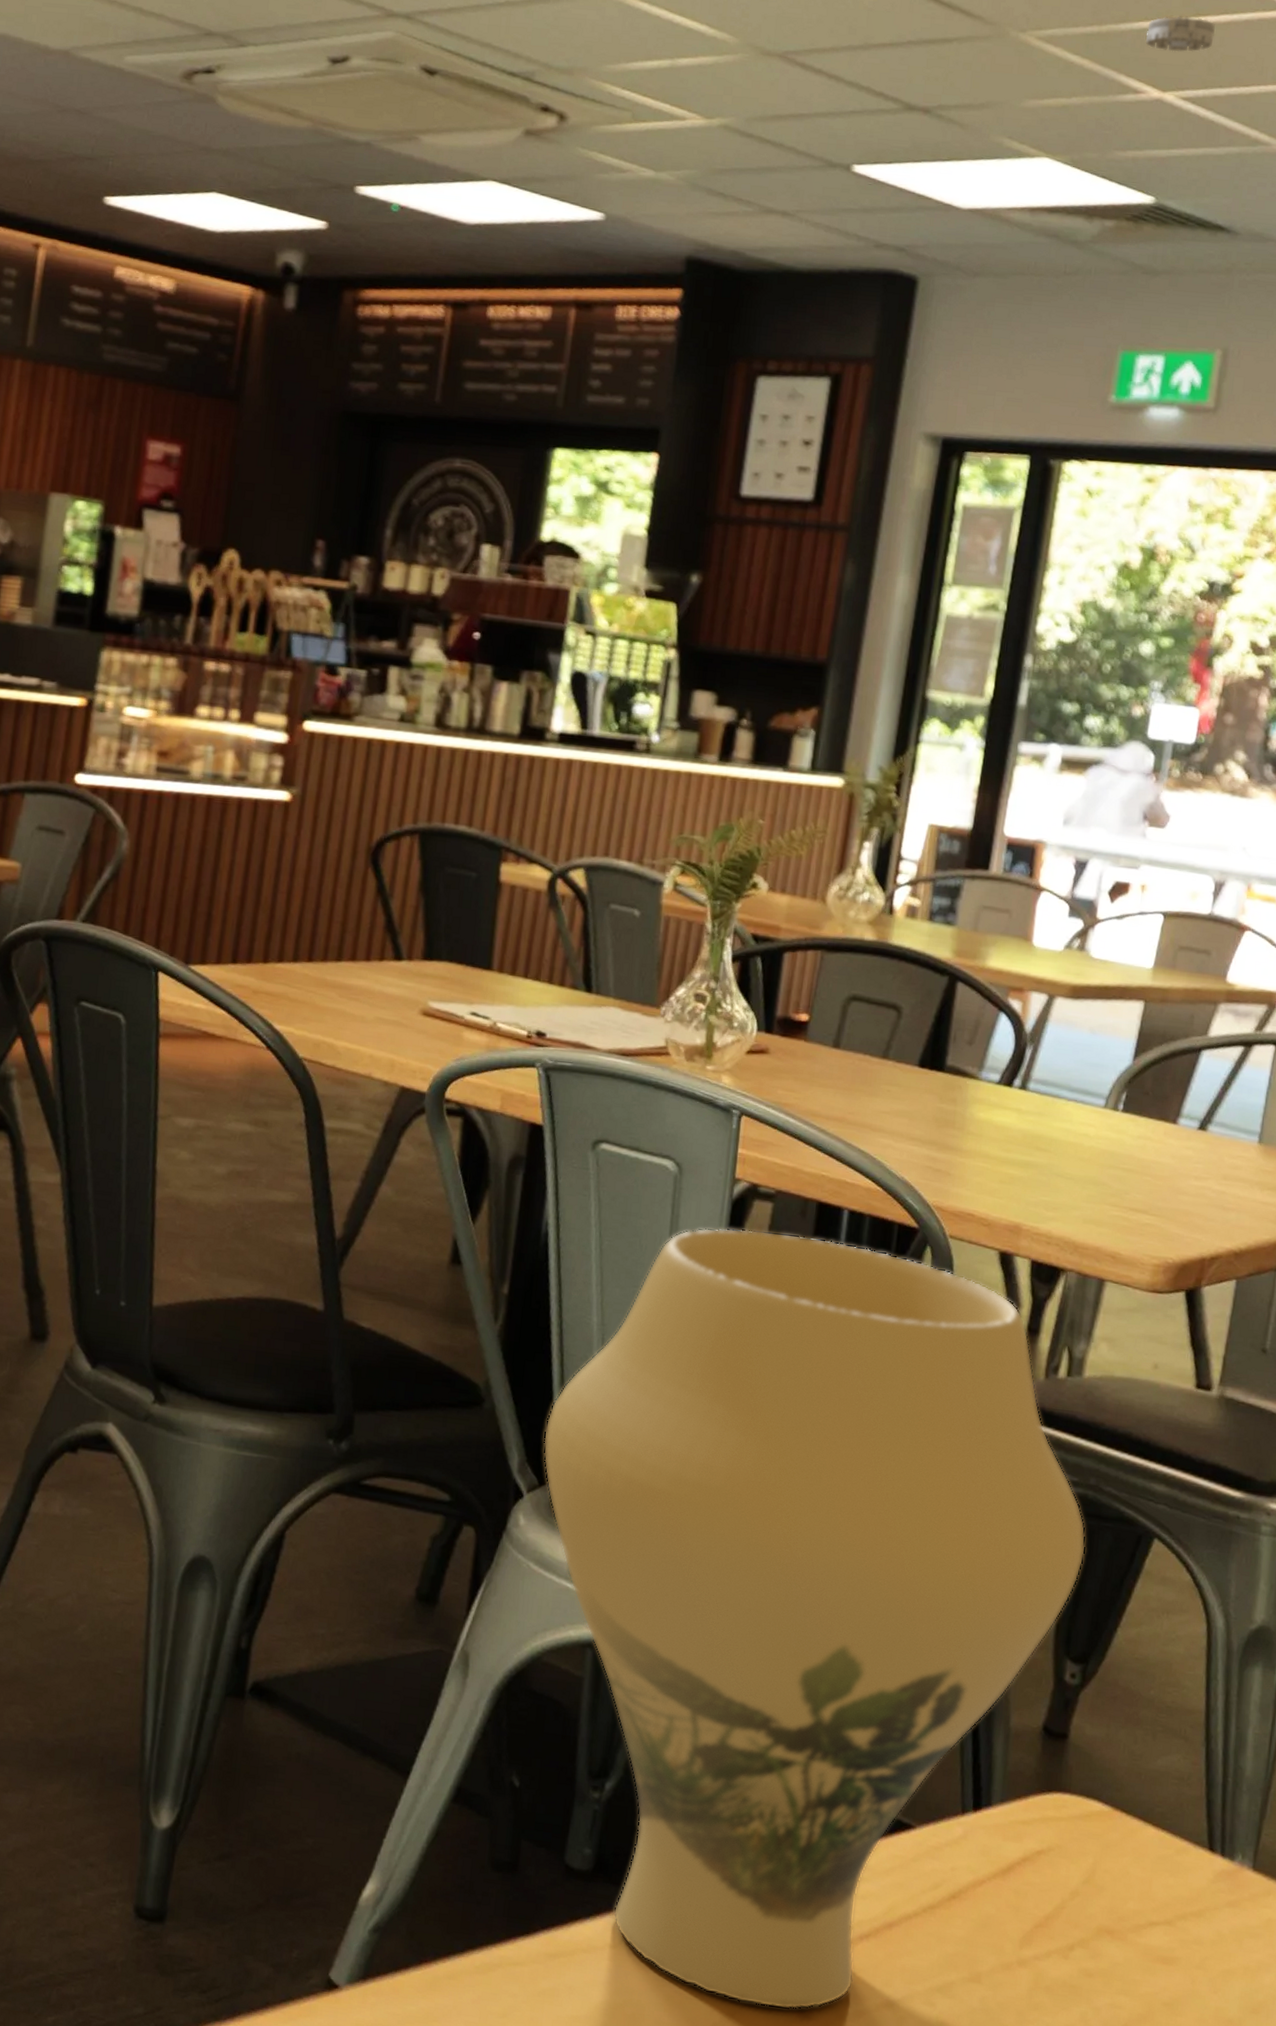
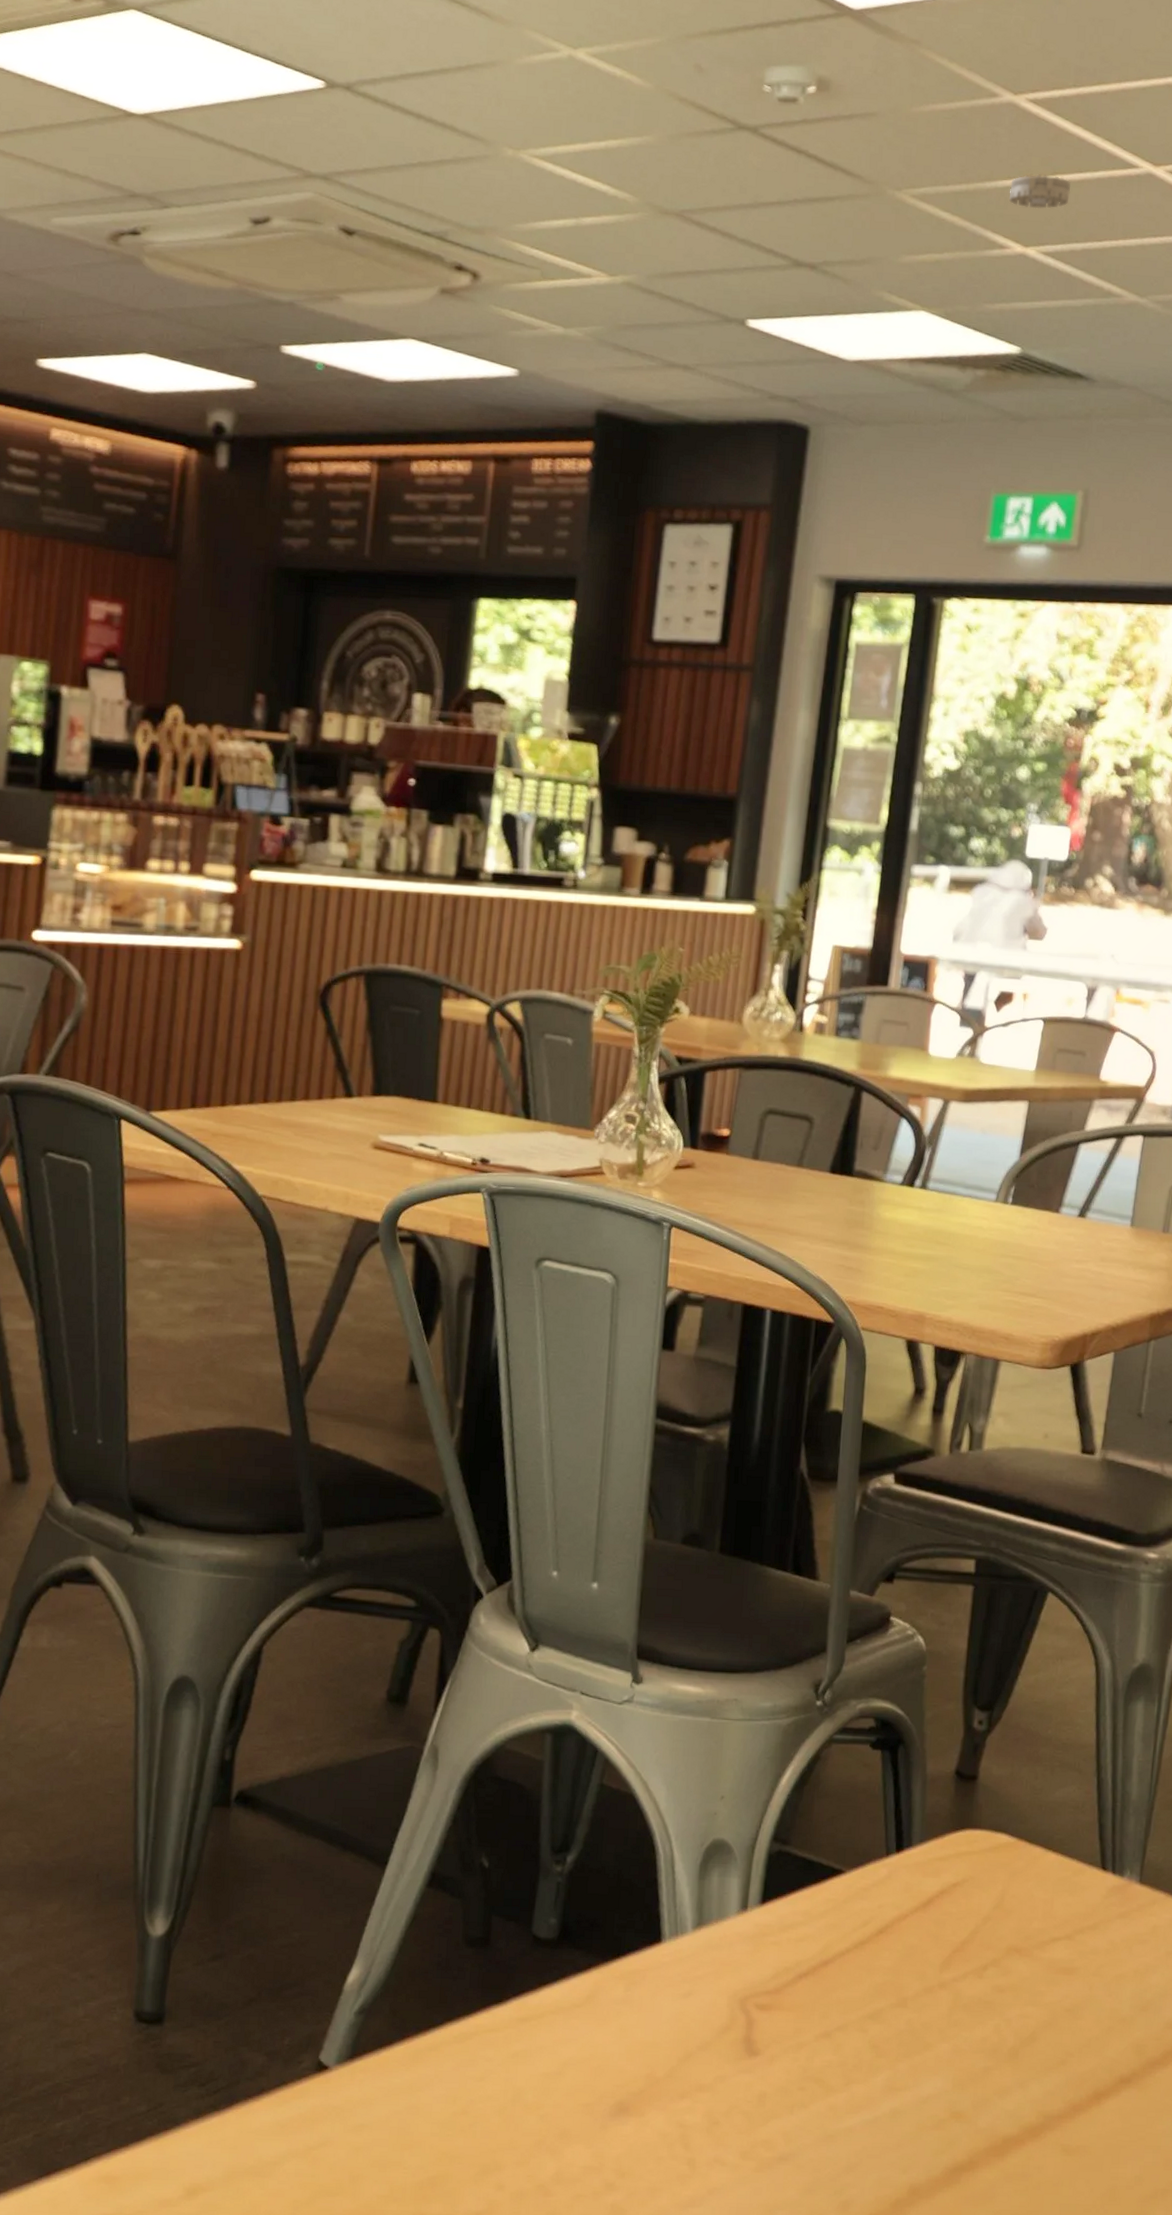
vase: present [543,1227,1086,2010] -> none [499,1333,989,2049]

